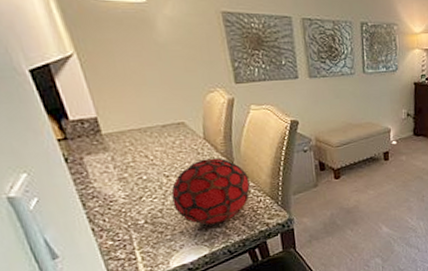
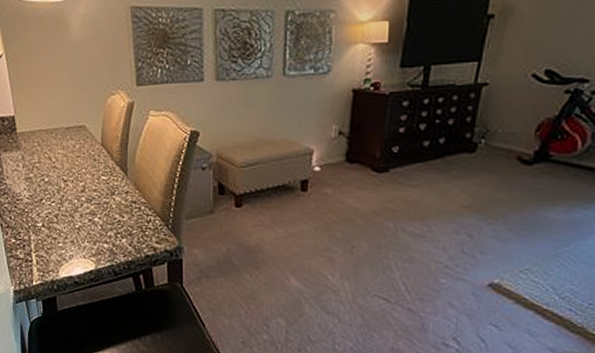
decorative orb: present [171,158,250,226] -> none [67,167,141,239]

